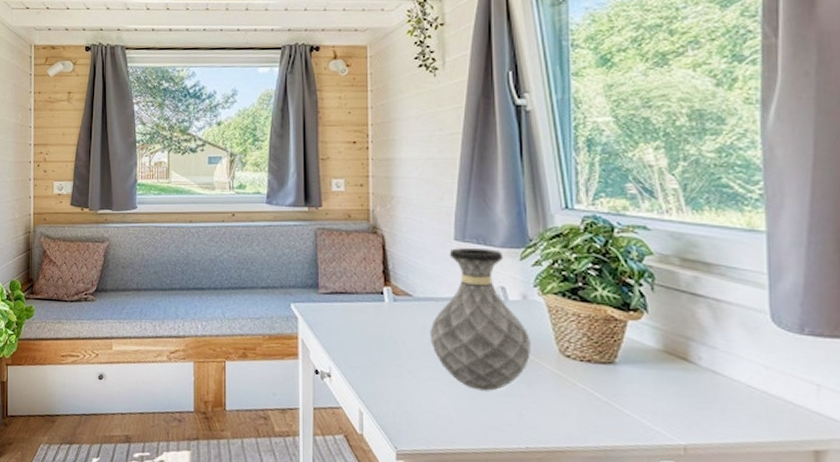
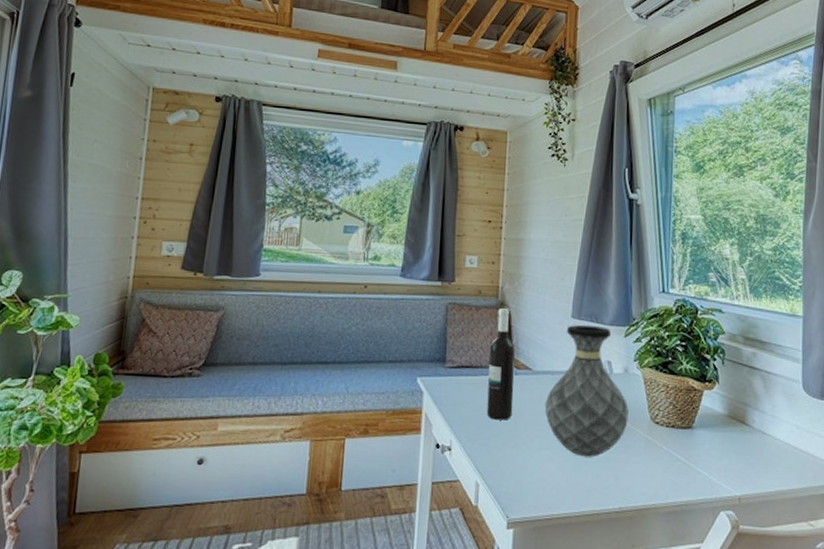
wine bottle: none [363,231,394,348] -> present [486,307,515,420]

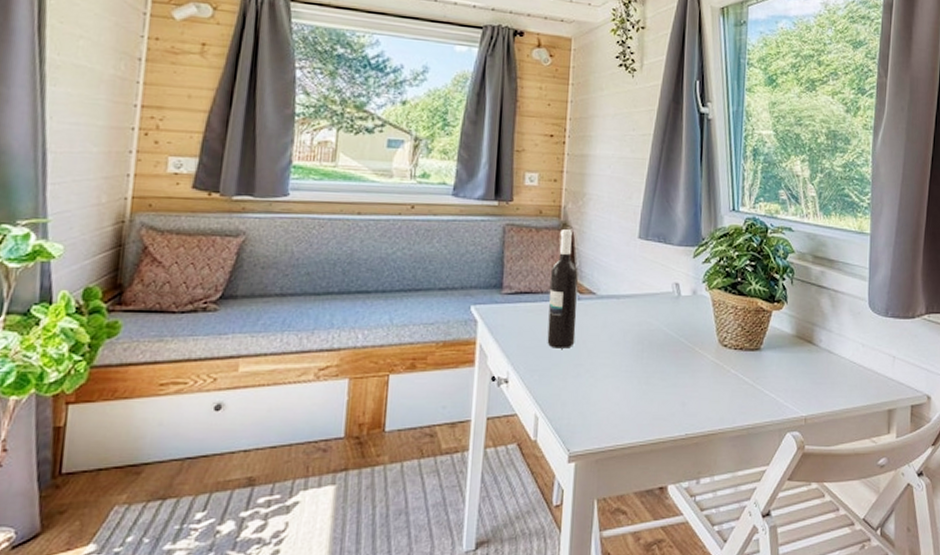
vase: present [545,325,629,457] -> none [609,246,696,384]

